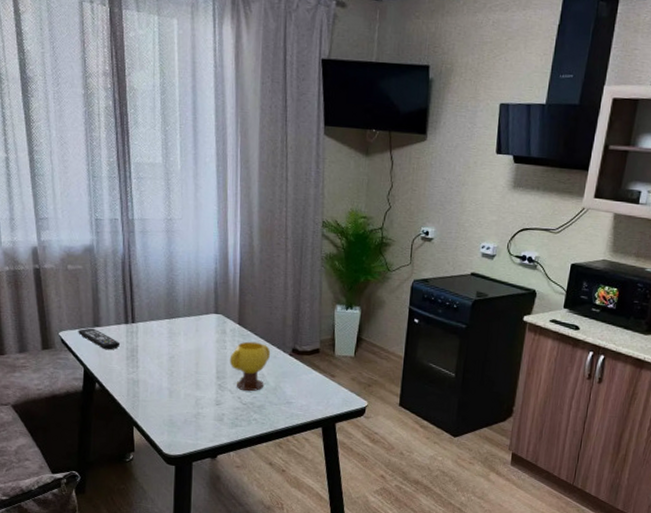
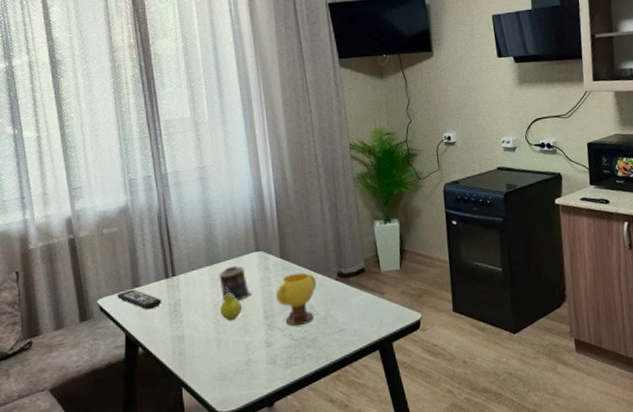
fruit: none [174,341,197,375] -> present [219,287,243,322]
candle: none [176,323,207,358] -> present [219,266,252,301]

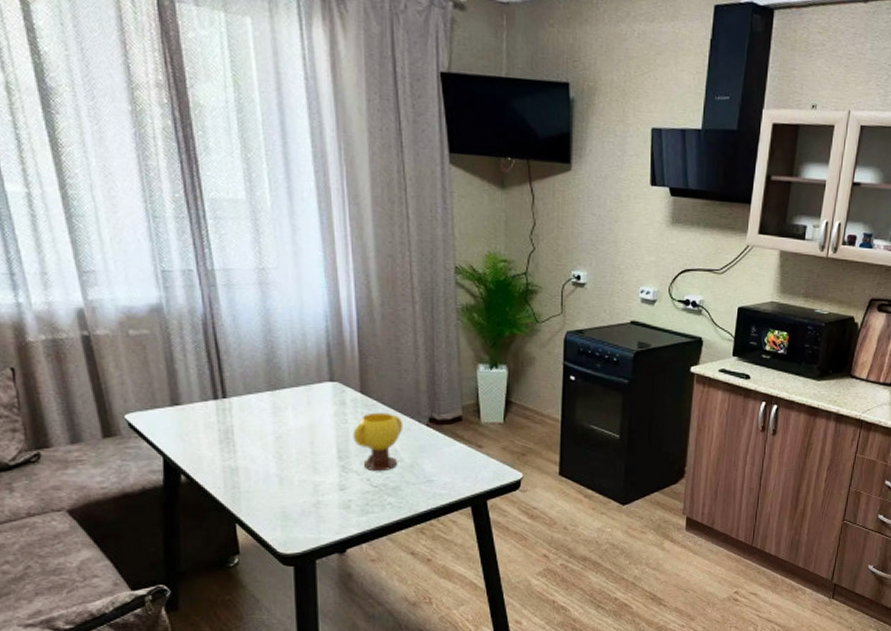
remote control: present [117,289,162,310] -> none [150,407,210,433]
candle: present [219,266,252,301] -> none [282,395,324,435]
fruit: present [219,287,243,322] -> none [282,417,312,457]

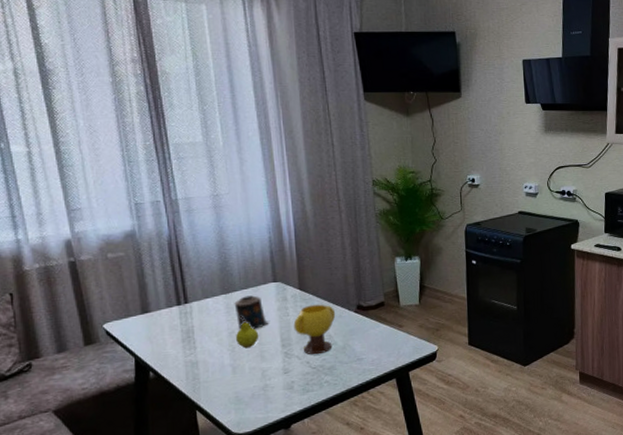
candle: none [282,395,324,435] -> present [234,295,269,329]
fruit: none [282,417,312,457] -> present [235,315,259,349]

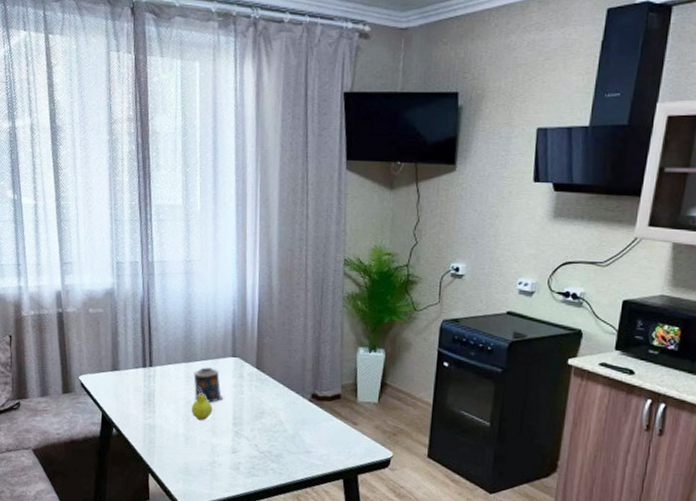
mug: present [293,304,336,355] -> none [246,386,290,440]

